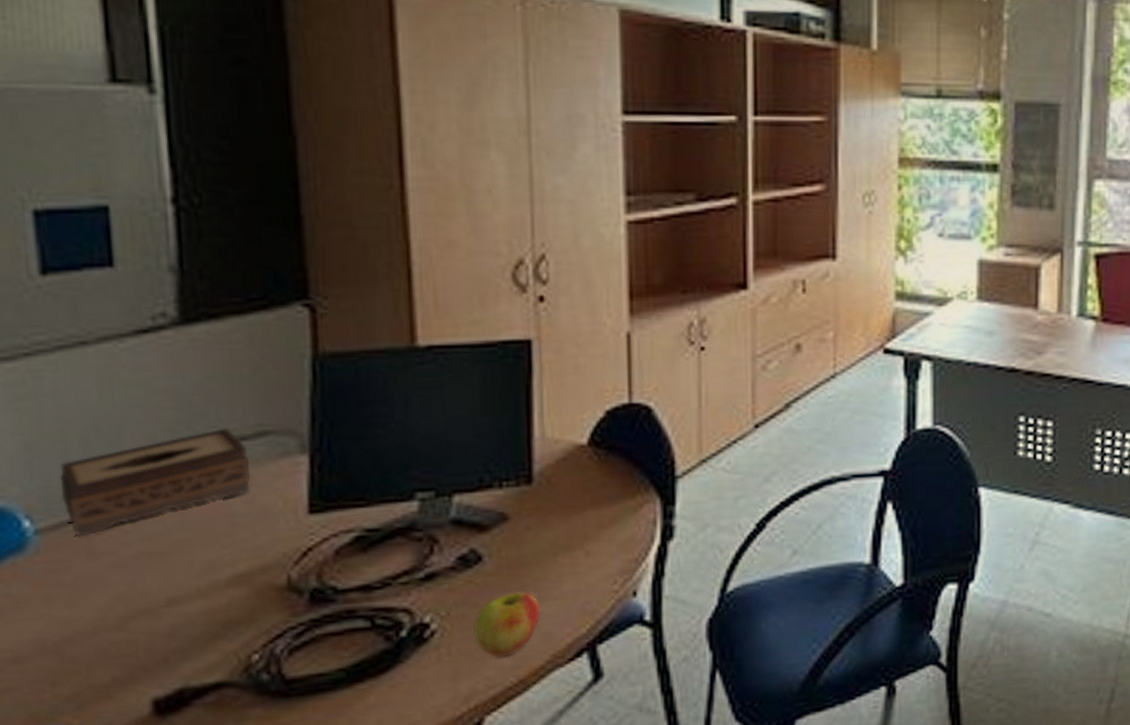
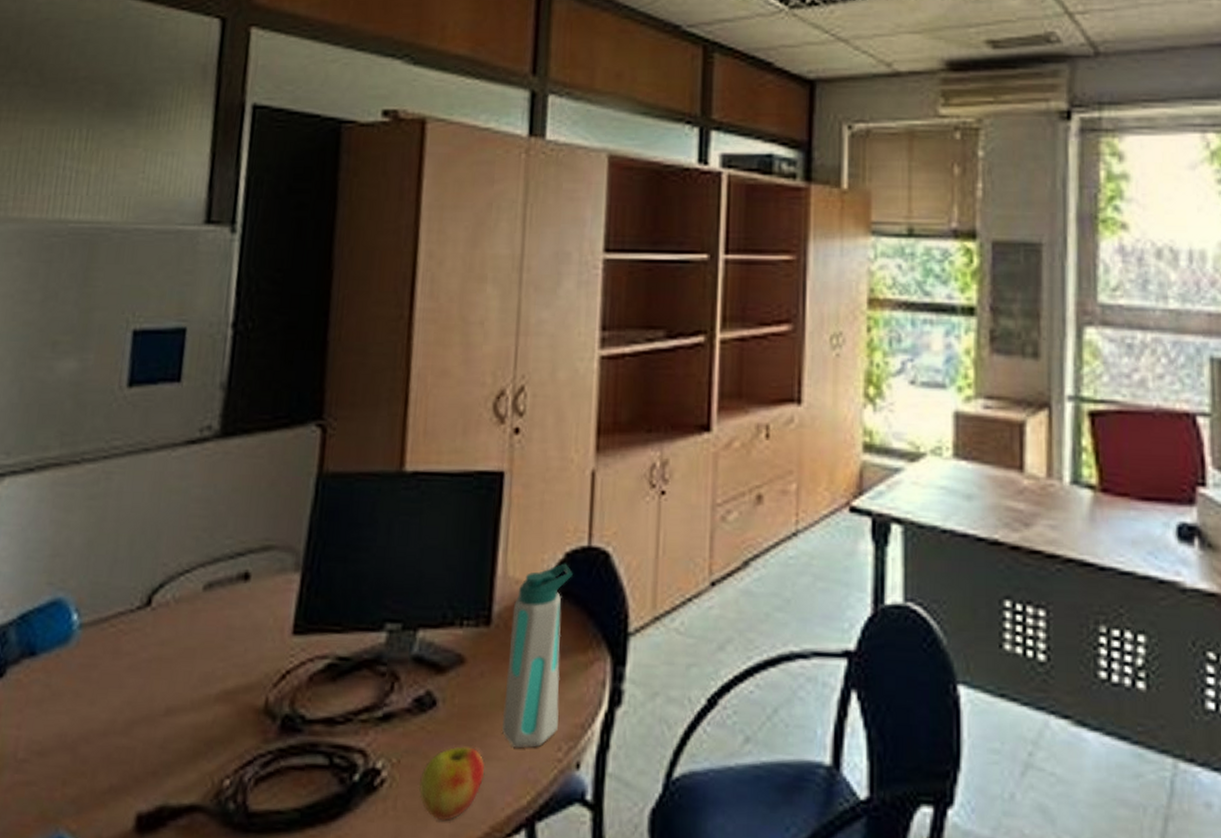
tissue box: present [59,427,250,538] -> none [104,539,253,636]
water bottle: none [554,420,615,587] -> present [502,563,573,748]

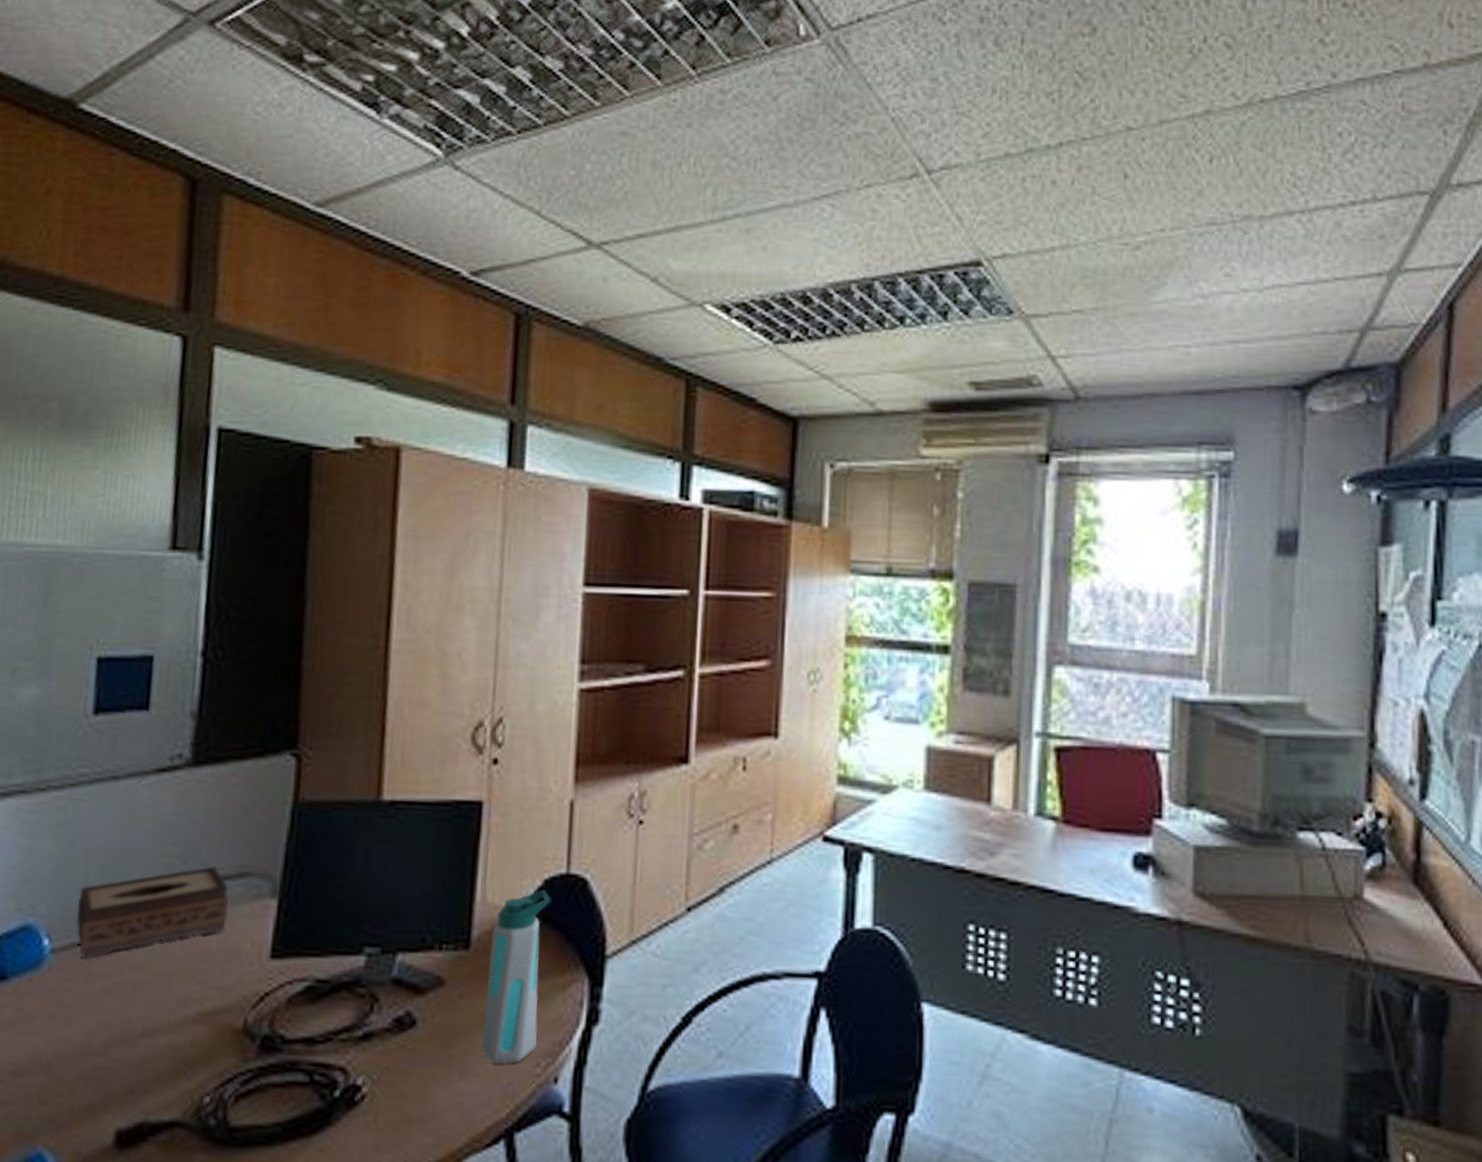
tissue box: none [104,539,253,636] -> present [76,866,228,961]
apple: present [418,746,485,822] -> none [399,1063,464,1134]

